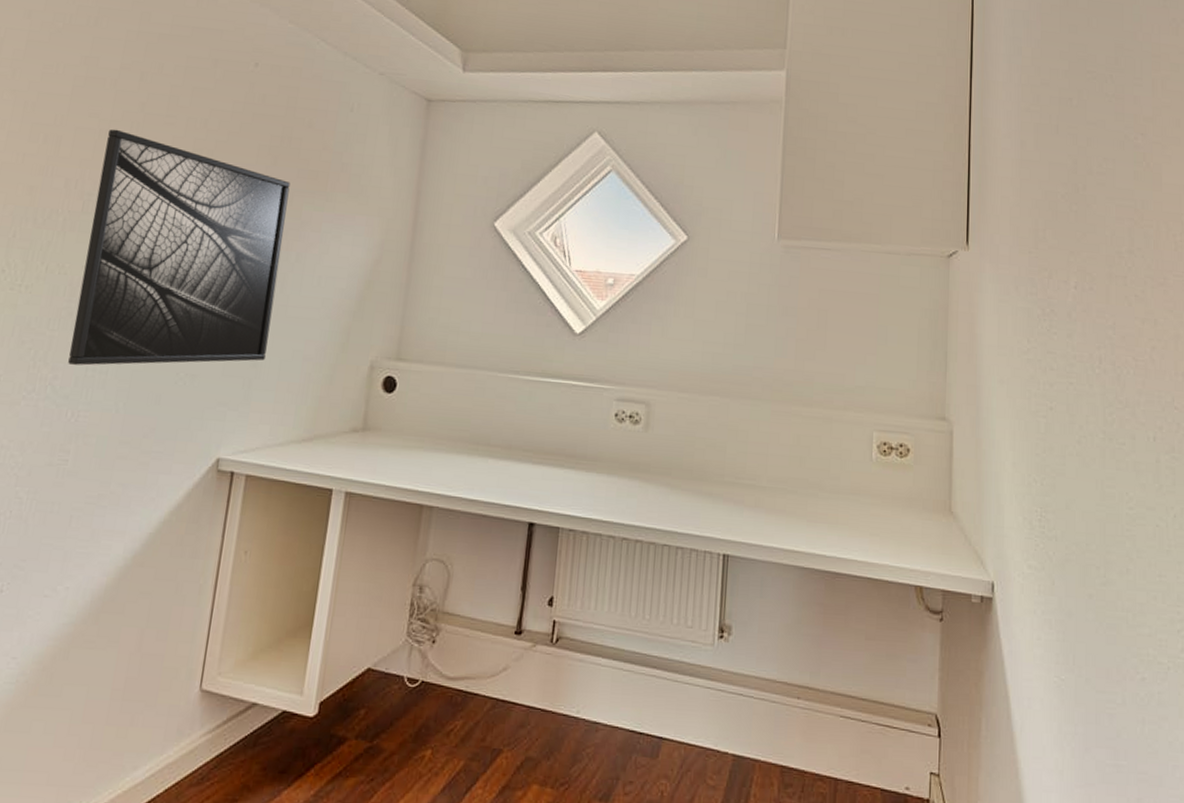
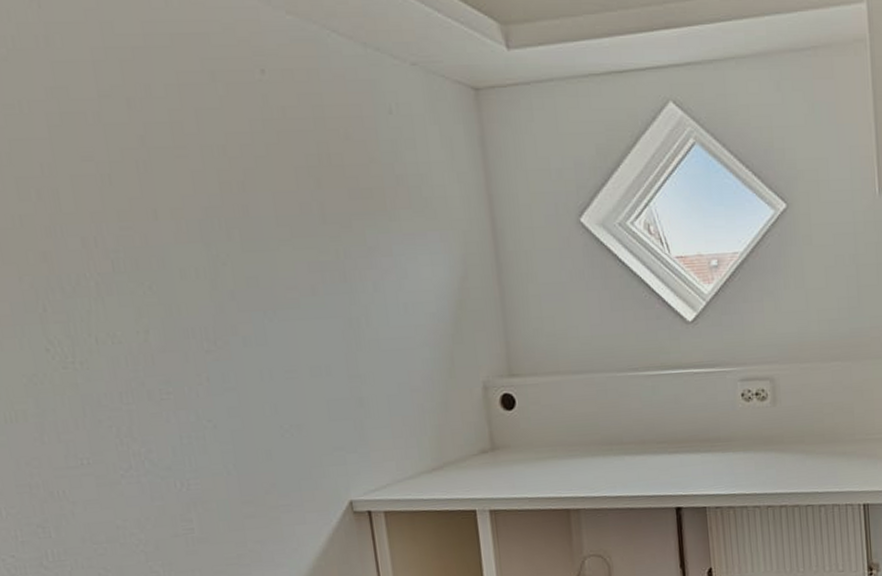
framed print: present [68,129,291,366] -> none [112,171,370,436]

